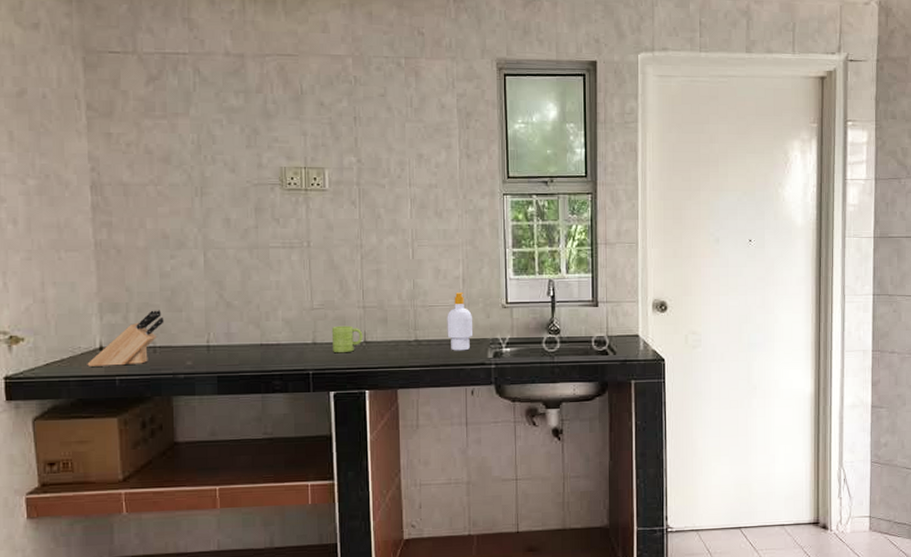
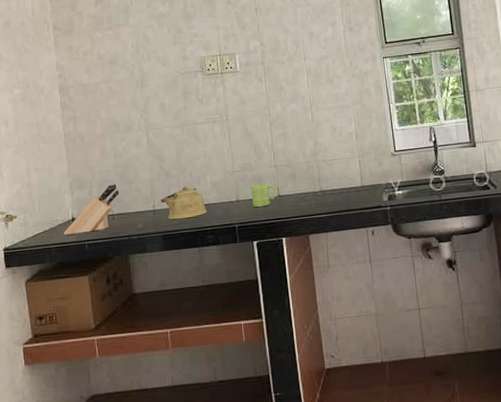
kettle: none [218,320,275,359] -> present [161,186,207,220]
soap bottle: present [447,293,472,351] -> none [345,146,368,198]

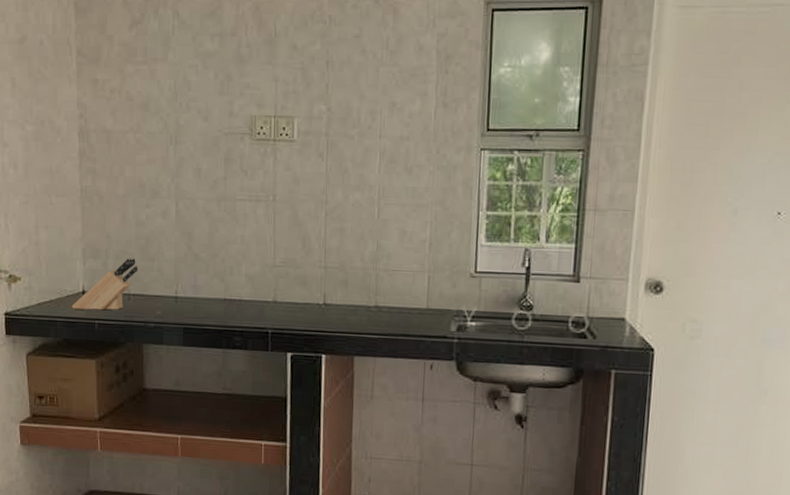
kettle: present [161,186,207,220] -> none [185,274,238,313]
mug: present [250,183,277,208] -> none [291,285,323,314]

